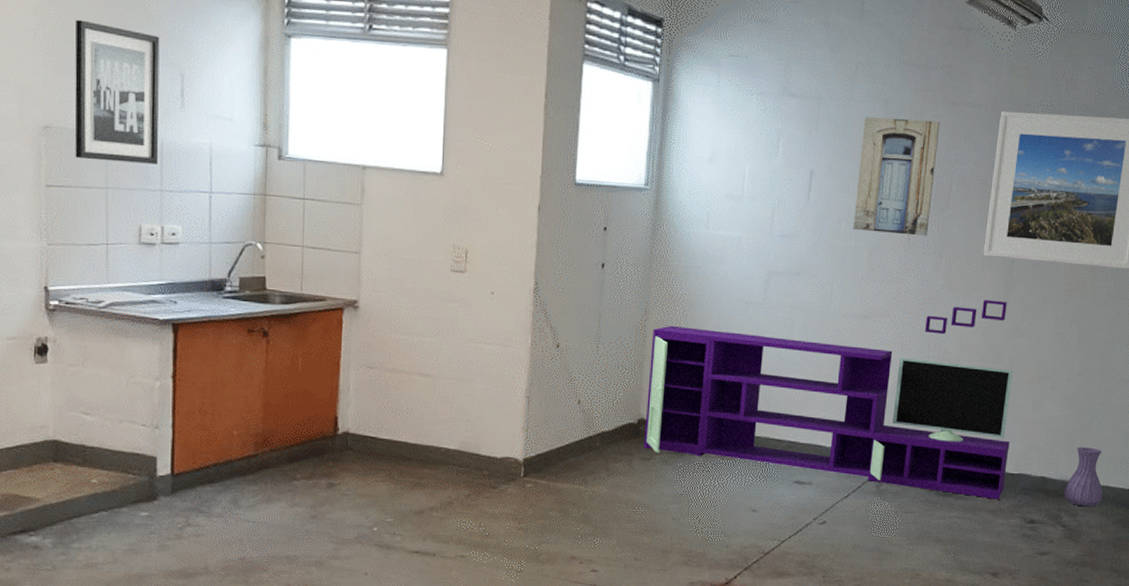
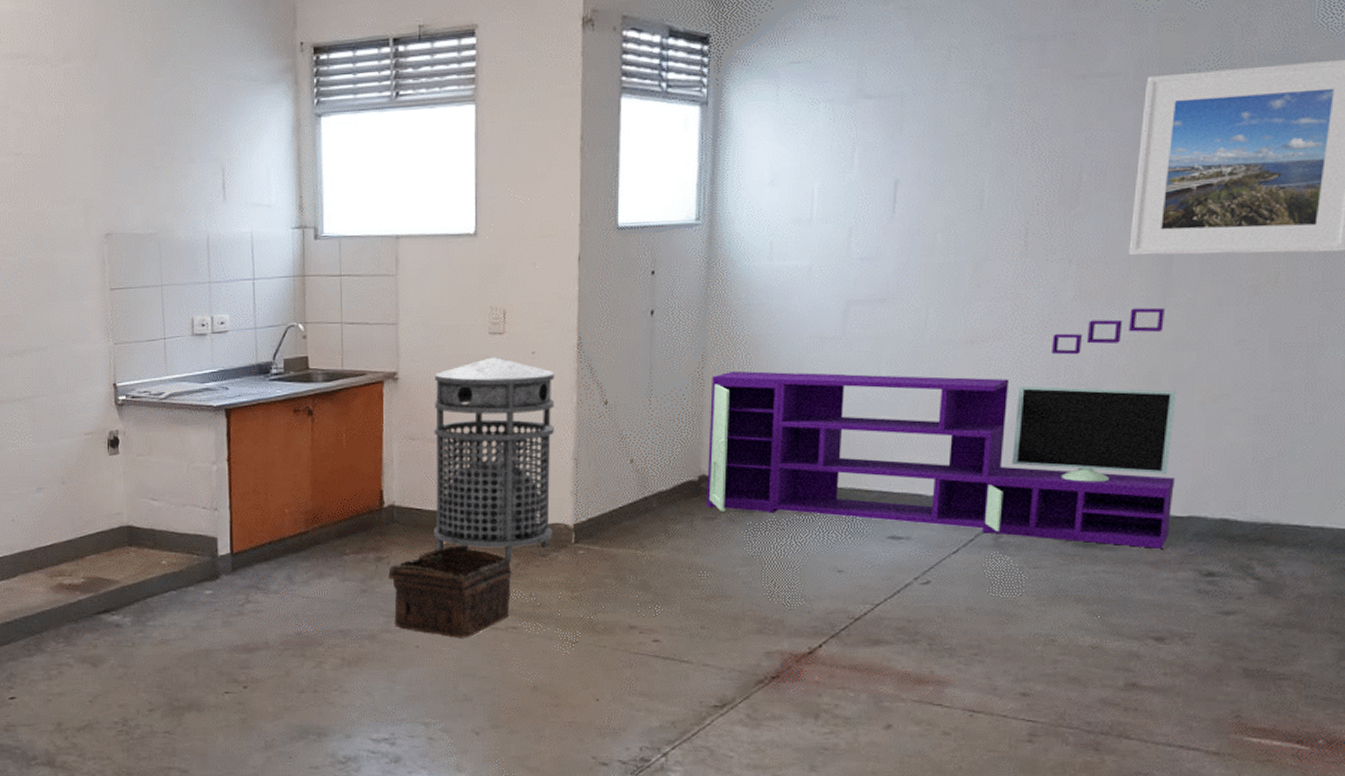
wall art: present [74,19,160,164] -> none [128,129,206,261]
basket: none [326,474,463,566] -> present [375,545,512,638]
trash can: none [388,294,512,493] -> present [434,357,555,562]
wall art: present [853,117,940,236] -> none [952,101,1063,243]
vase: present [1063,447,1103,507] -> none [1255,479,1315,554]

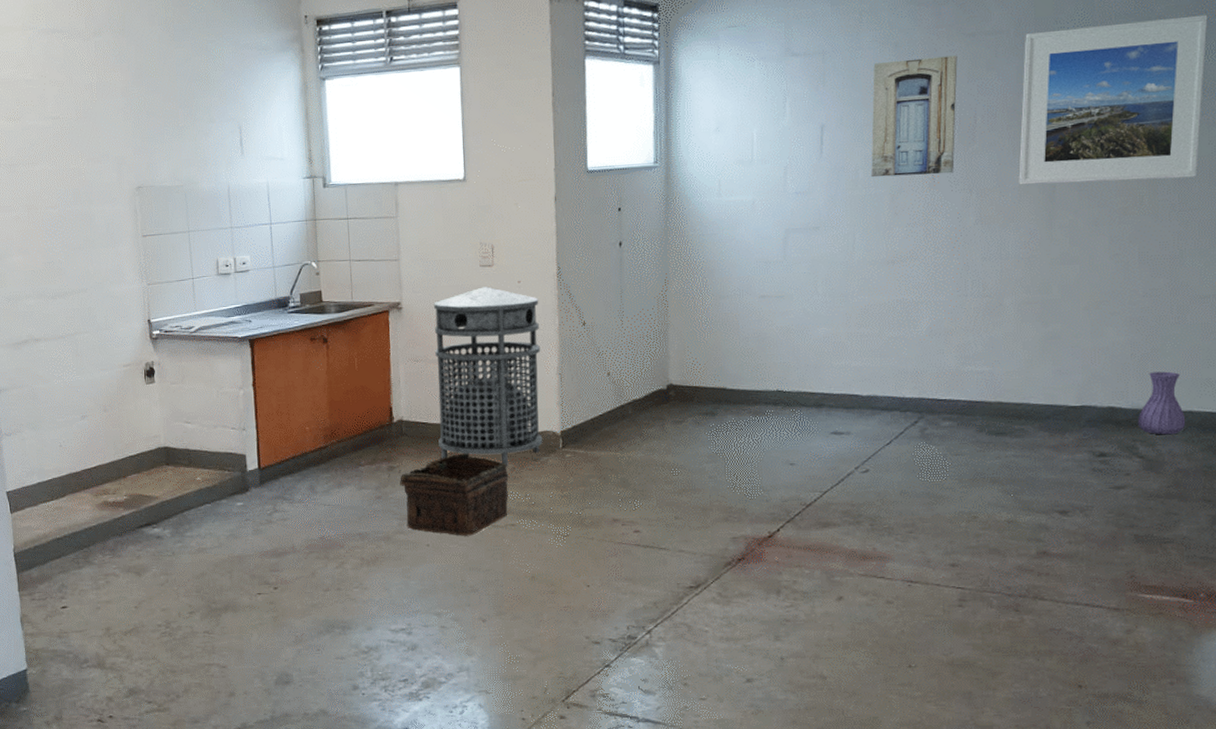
media console: present [707,307,1176,548] -> none [674,228,1068,435]
wall art: none [952,101,1063,243] -> present [871,55,958,178]
vase: none [1255,479,1315,554] -> present [1137,371,1186,435]

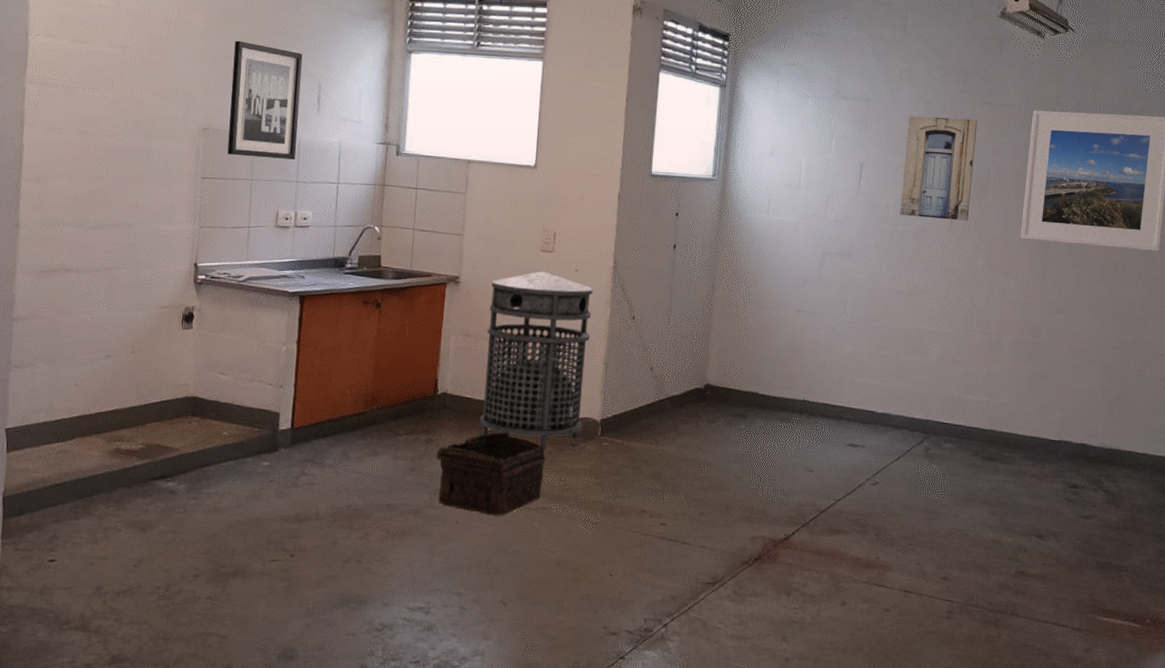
wall art: none [154,94,227,210] -> present [227,40,303,160]
vase: present [1137,371,1186,435] -> none [1104,416,1142,474]

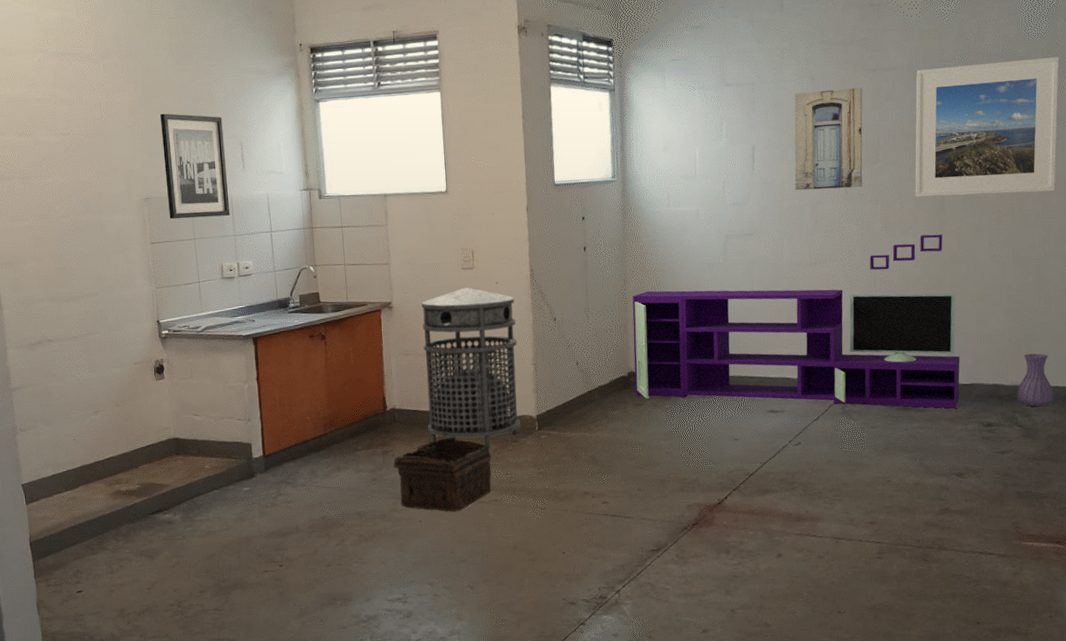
media console: none [710,278,1052,464] -> present [632,234,960,409]
vase: none [1104,416,1142,474] -> present [1016,353,1054,407]

